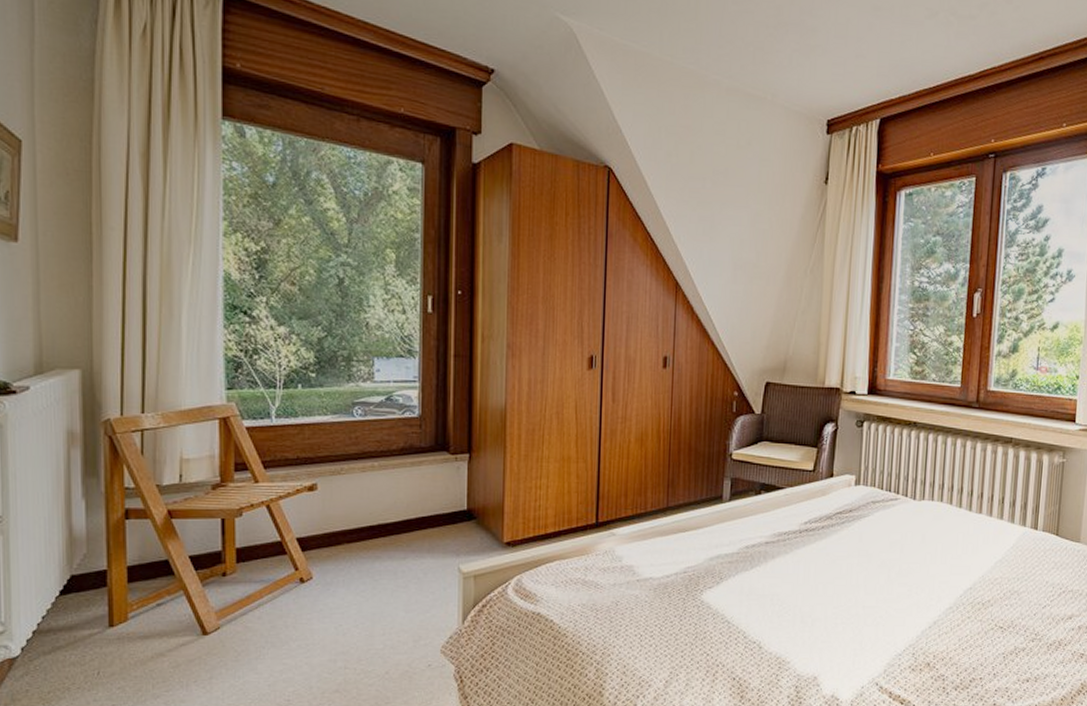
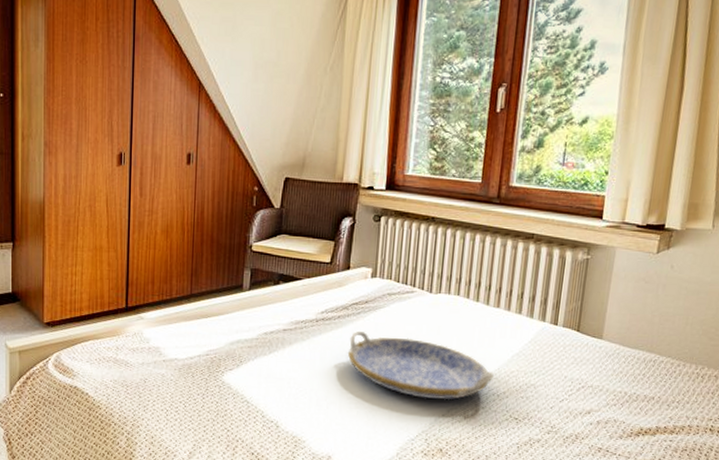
serving tray: none [832,541,979,611] -> present [347,330,495,400]

